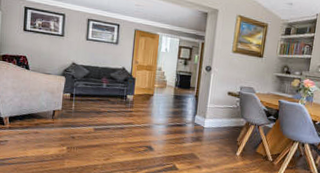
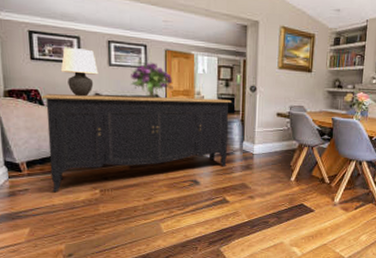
sideboard: none [27,60,189,145] -> present [41,94,232,192]
table lamp: none [46,23,77,65] -> present [60,48,99,97]
bouquet: none [103,39,139,71] -> present [131,63,173,98]

